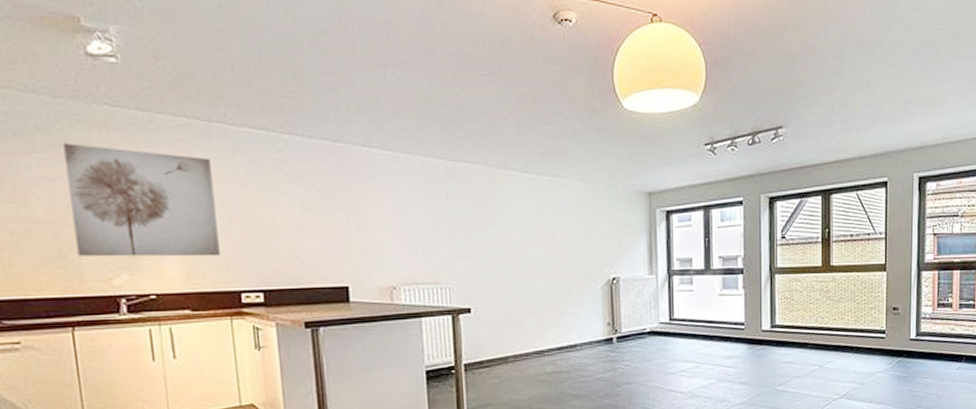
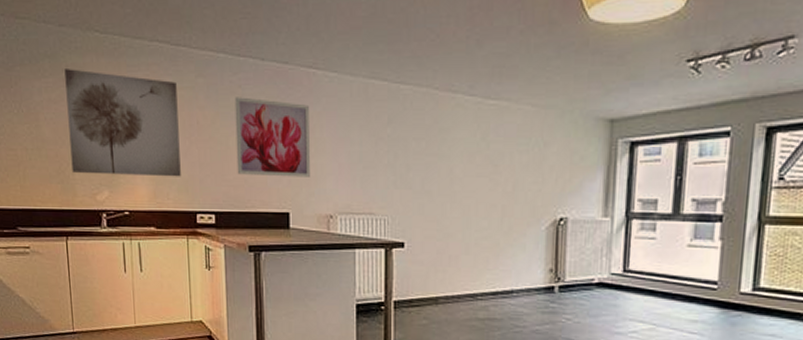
wall art: none [280,174,369,252] -> present [234,97,310,177]

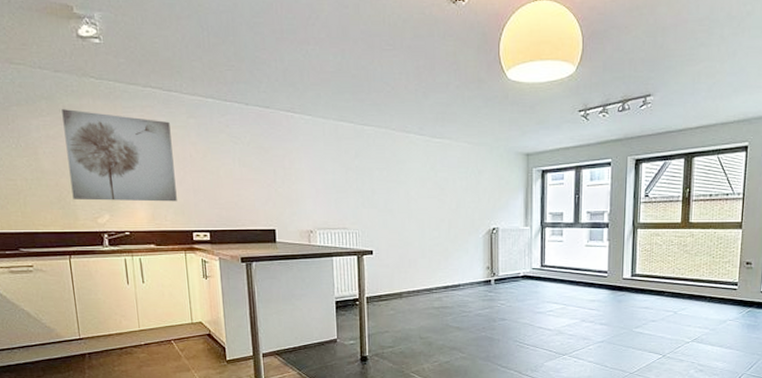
wall art: present [234,97,310,177] -> none [223,135,292,200]

